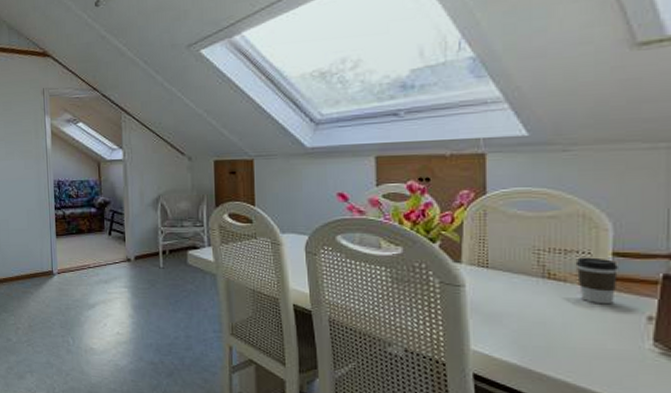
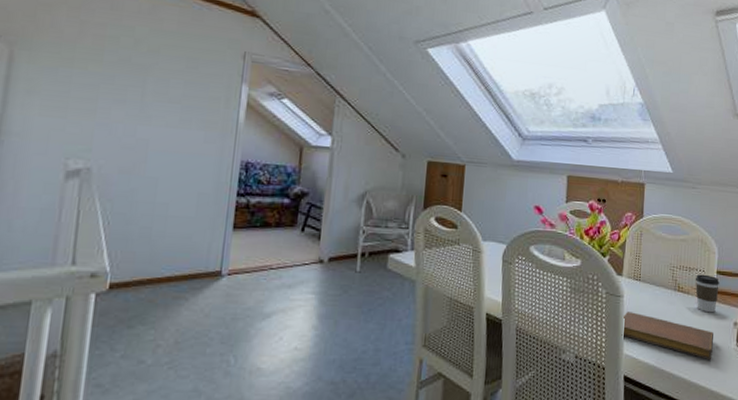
notebook: none [465,303,611,361] -> present [621,312,713,359]

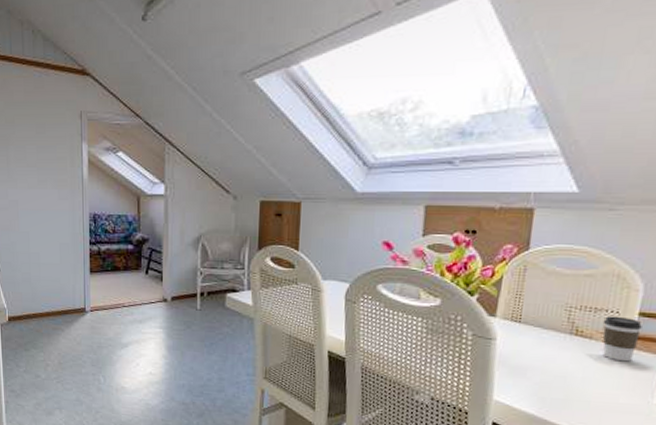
notebook: present [621,312,713,359] -> none [491,356,626,414]

